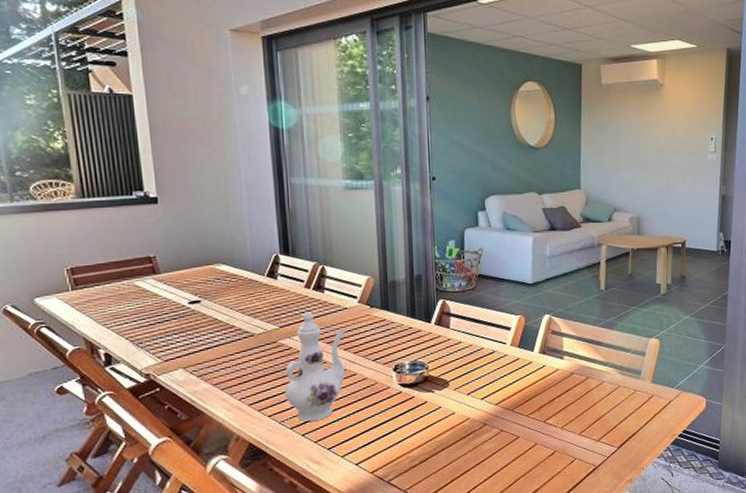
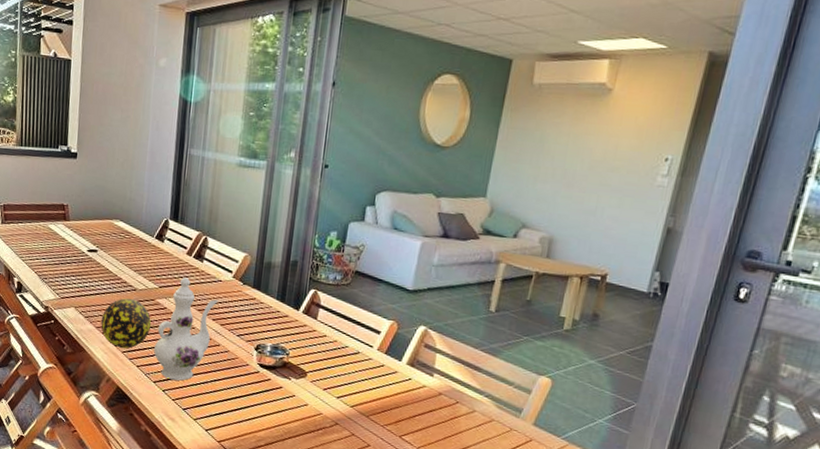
decorative ball: none [218,346,278,402] -> present [101,298,152,349]

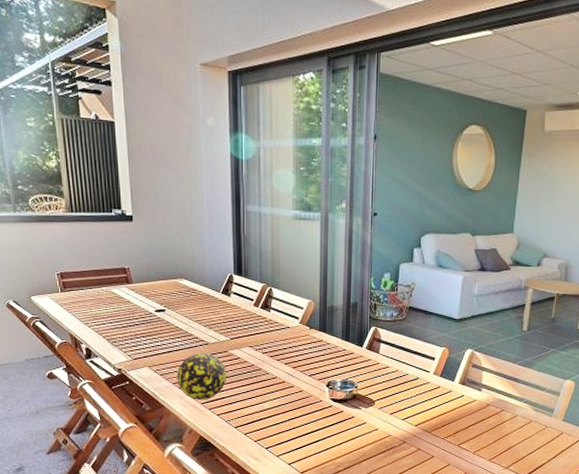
ewer: present [154,277,218,381] -> none [232,327,288,423]

